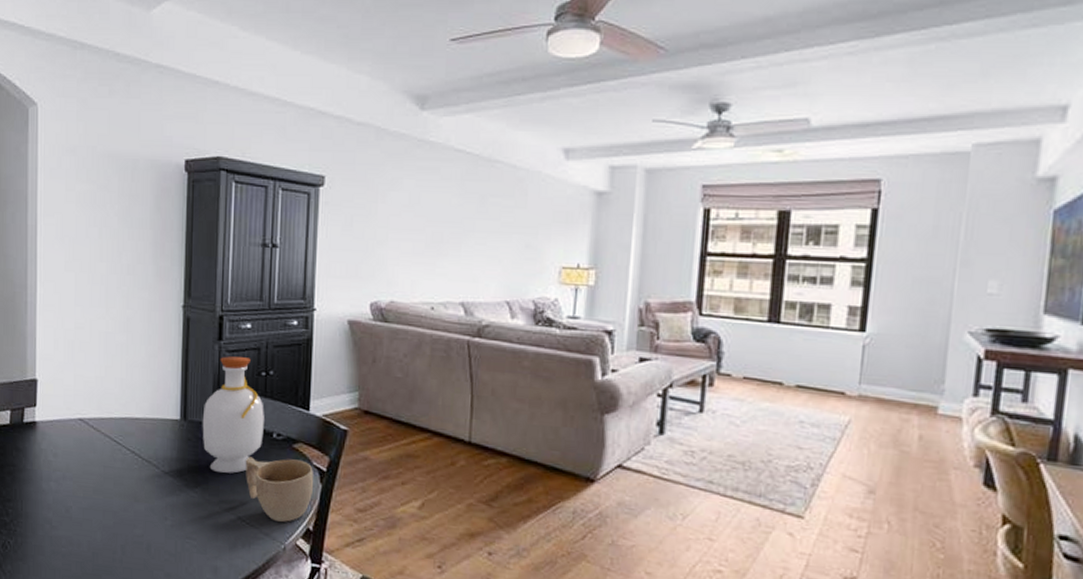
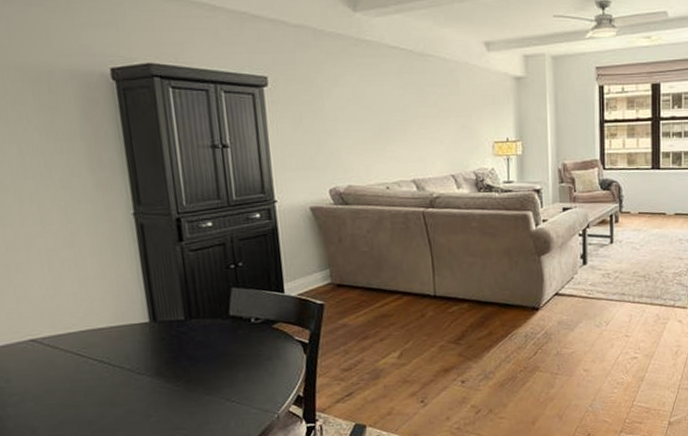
bottle: present [202,356,264,474] -> none [173,254,242,364]
cup: present [245,456,314,522] -> none [226,337,299,395]

